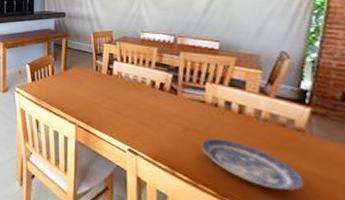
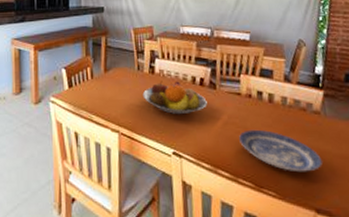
fruit bowl: none [100,82,167,116] -> present [142,80,207,115]

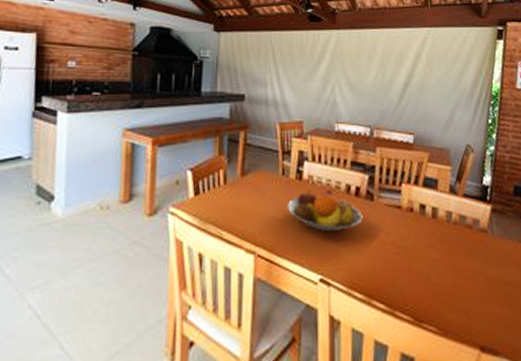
plate: present [239,129,322,173] -> none [398,250,488,303]

